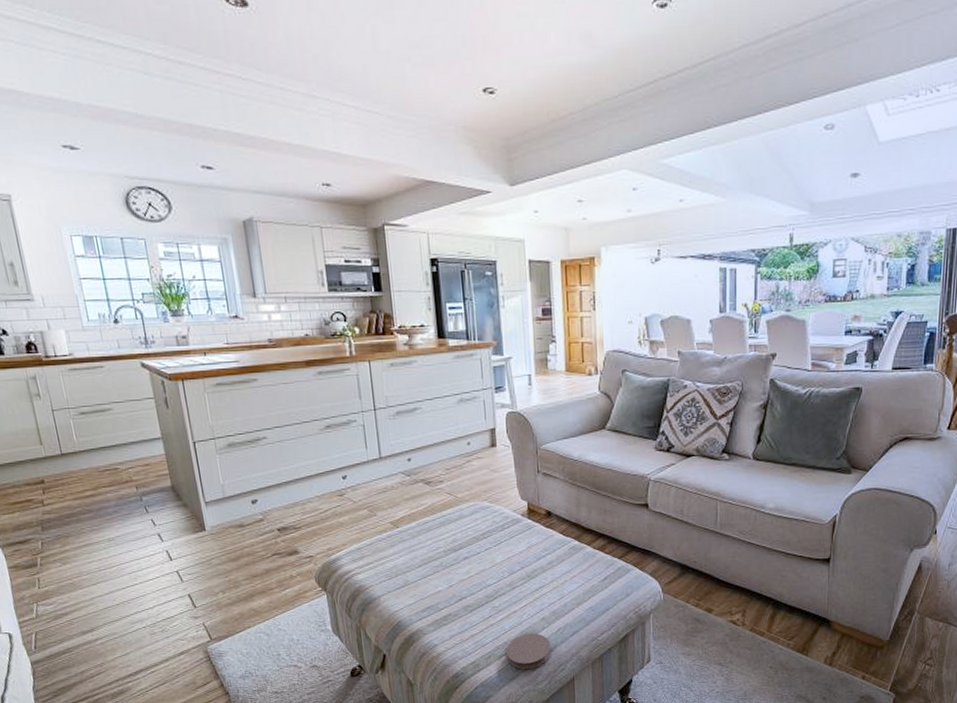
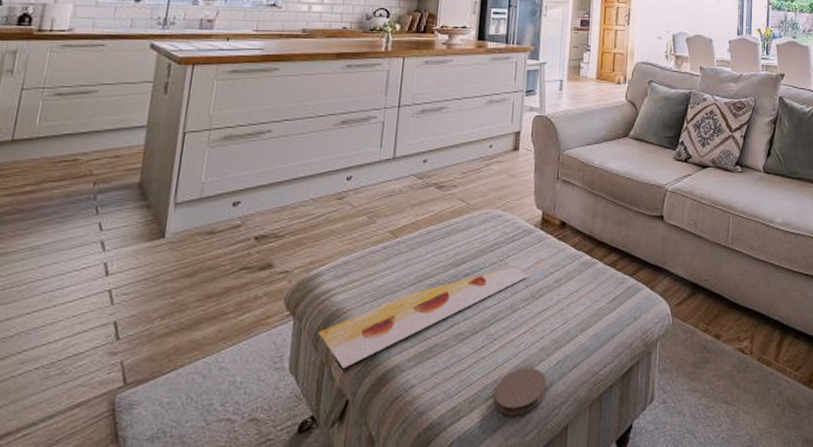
painting: none [348,551,522,632] -> present [318,267,528,369]

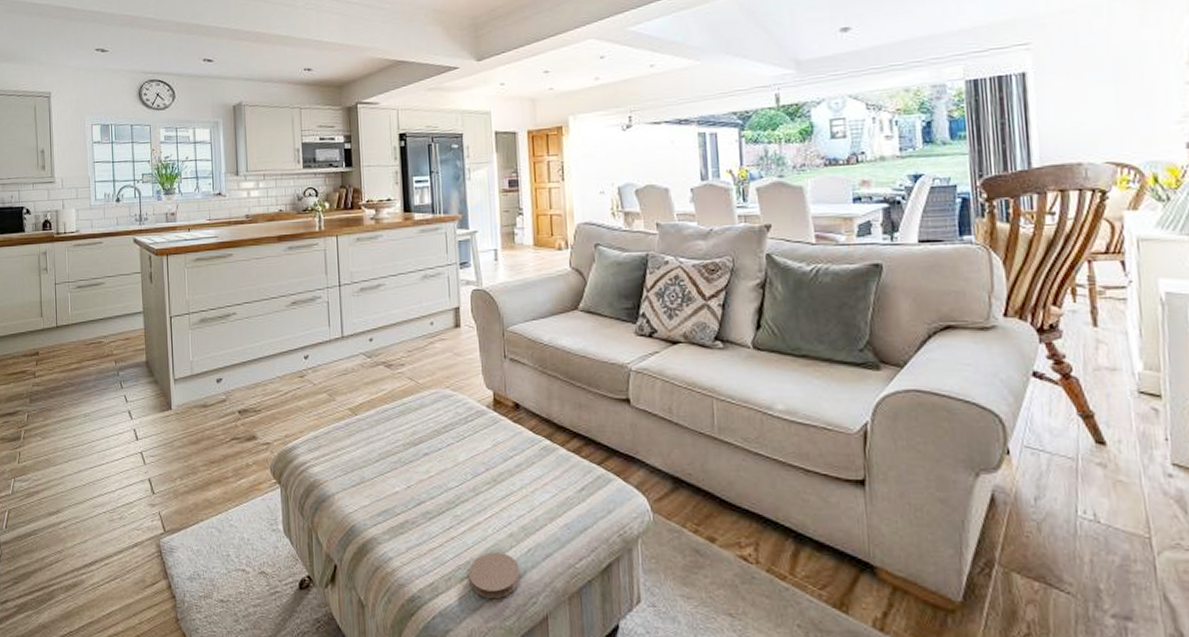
painting: present [318,267,528,369] -> none [302,449,487,536]

